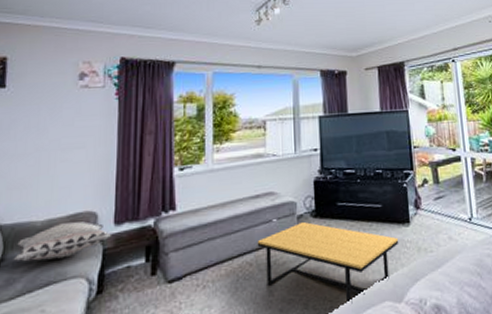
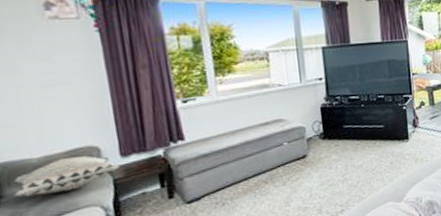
coffee table: present [257,221,399,304] -> none [270,143,400,206]

